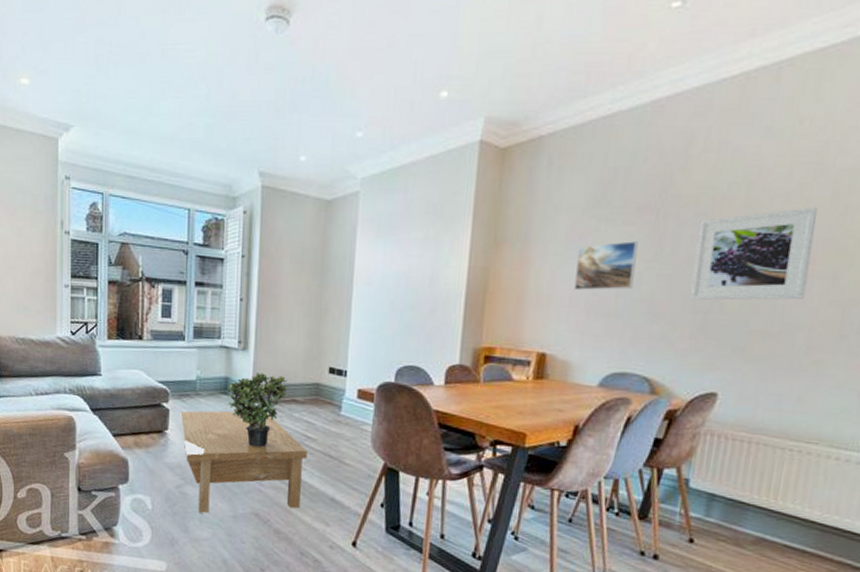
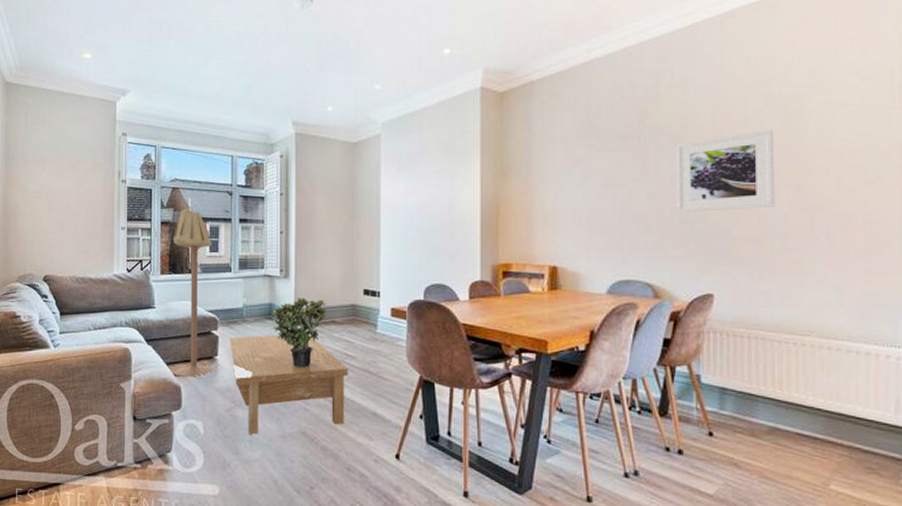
floor lamp: none [120,266,165,451] -> present [173,207,214,377]
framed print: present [574,241,638,291] -> none [574,165,626,210]

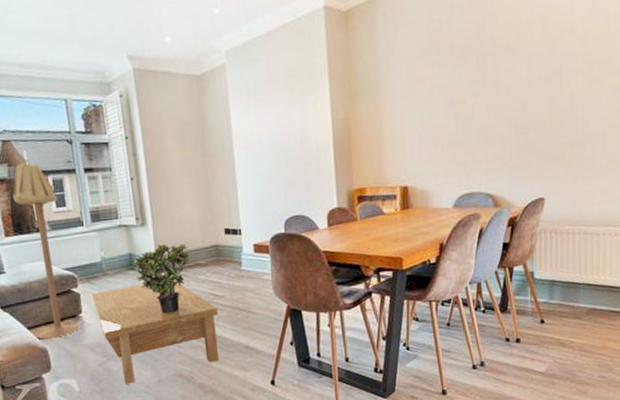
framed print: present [675,129,775,213] -> none [511,35,597,124]

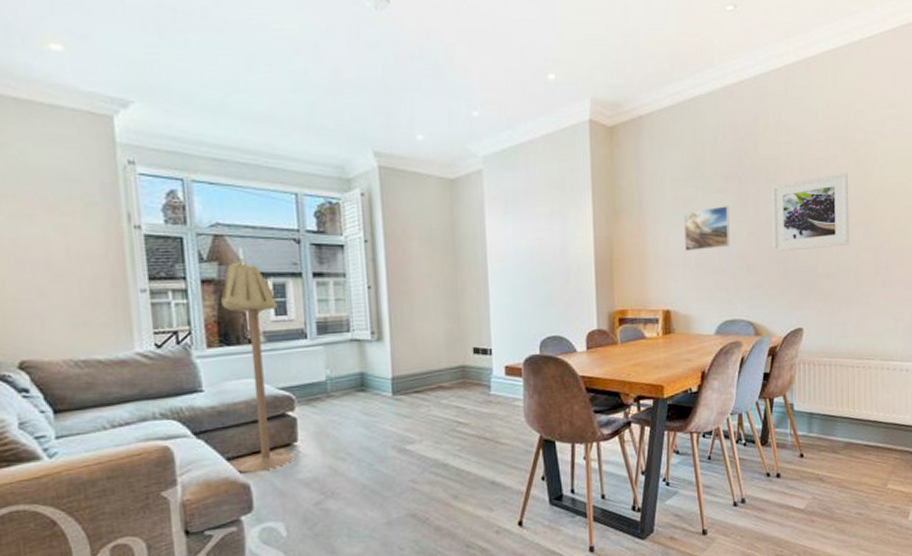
coffee table: present [91,279,219,384] -> none [310,404,461,528]
potted plant: present [133,243,191,314] -> none [364,363,433,443]
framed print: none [419,80,468,129] -> present [683,206,730,252]
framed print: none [511,35,597,124] -> present [771,172,849,253]

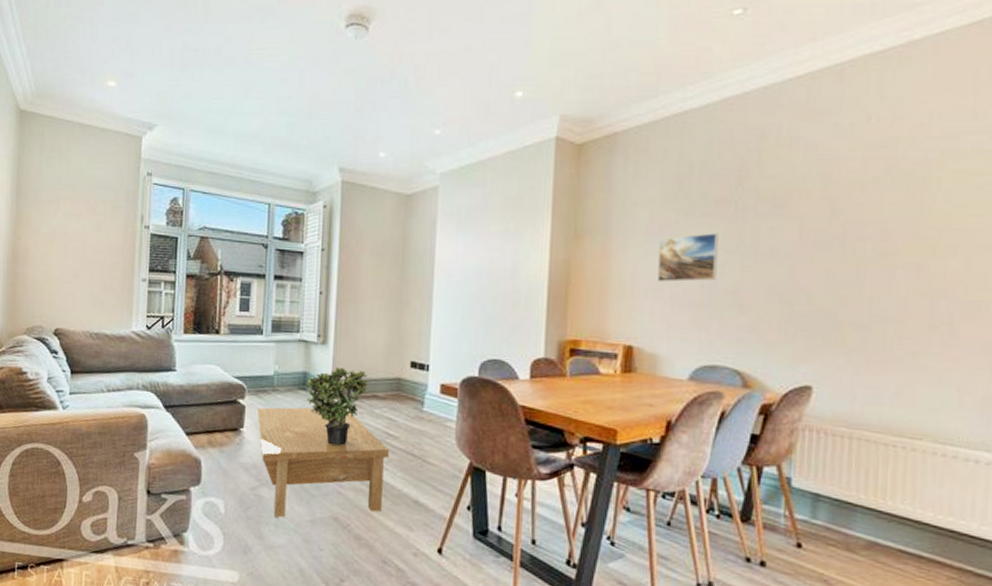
floor lamp: present [221,260,294,473] -> none [193,260,243,450]
coffee table: none [310,404,461,528] -> present [256,407,389,518]
potted plant: none [364,363,433,443] -> present [306,367,369,446]
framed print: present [771,172,849,253] -> none [774,199,895,292]

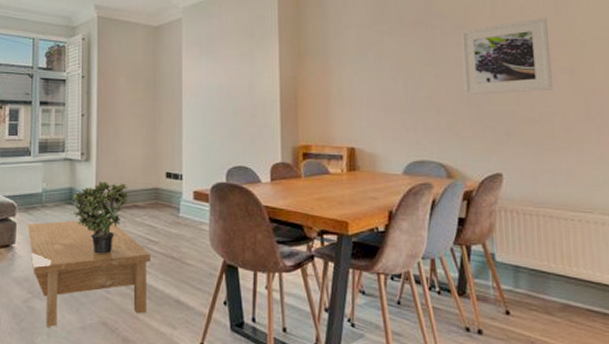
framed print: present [658,233,719,283] -> none [367,50,417,92]
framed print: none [774,199,895,292] -> present [460,17,553,96]

